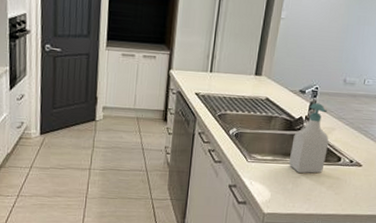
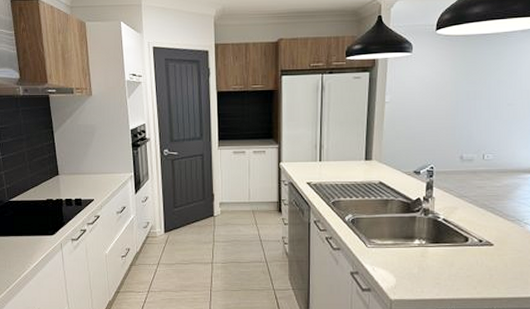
soap bottle: present [288,103,329,174] -> none [411,183,452,257]

